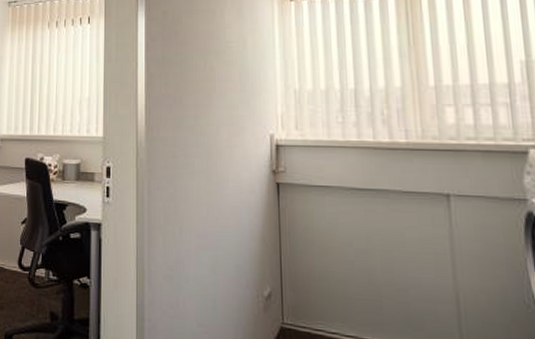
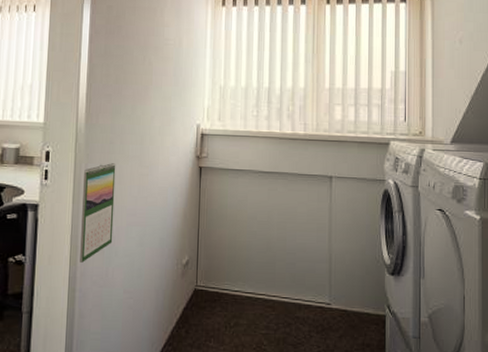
calendar: none [147,179,182,290] -> present [80,163,116,264]

